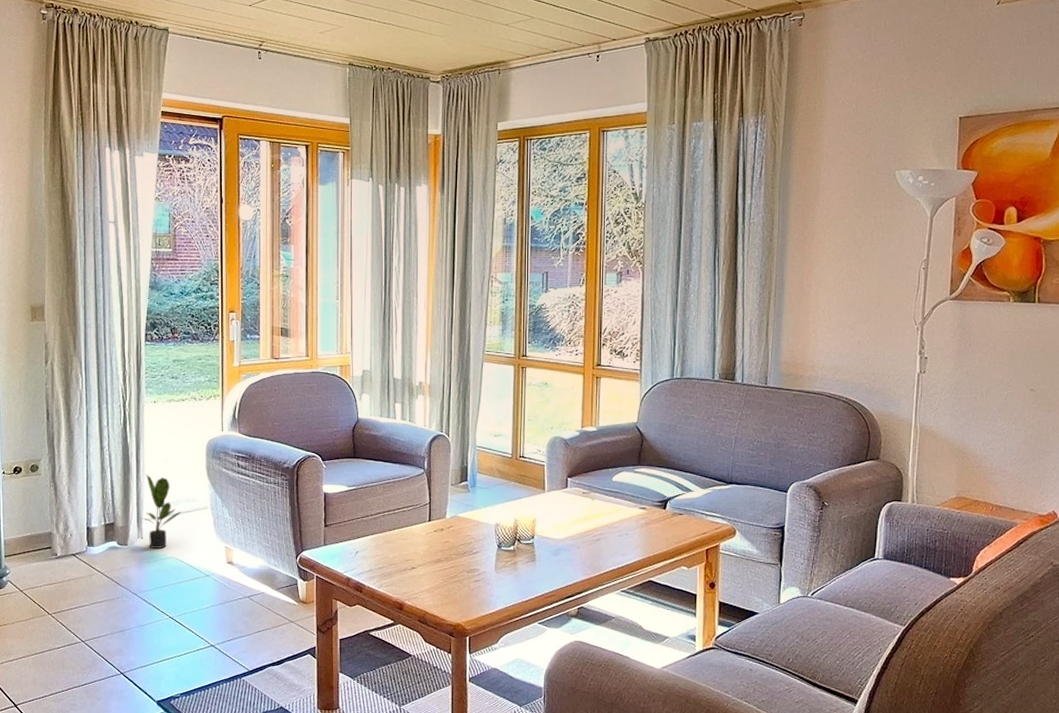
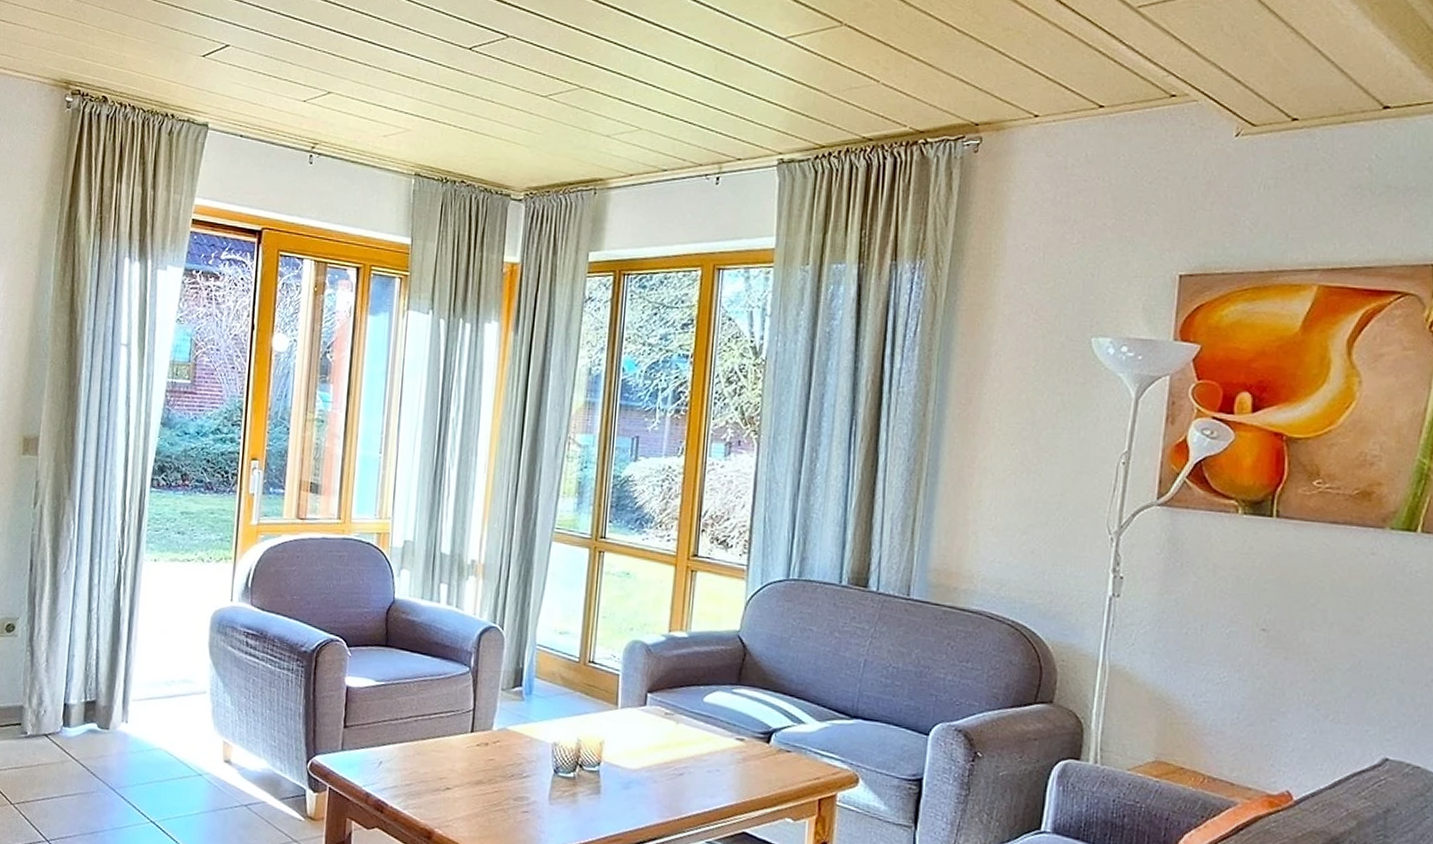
potted plant: present [141,474,182,549] -> none [127,645,176,737]

